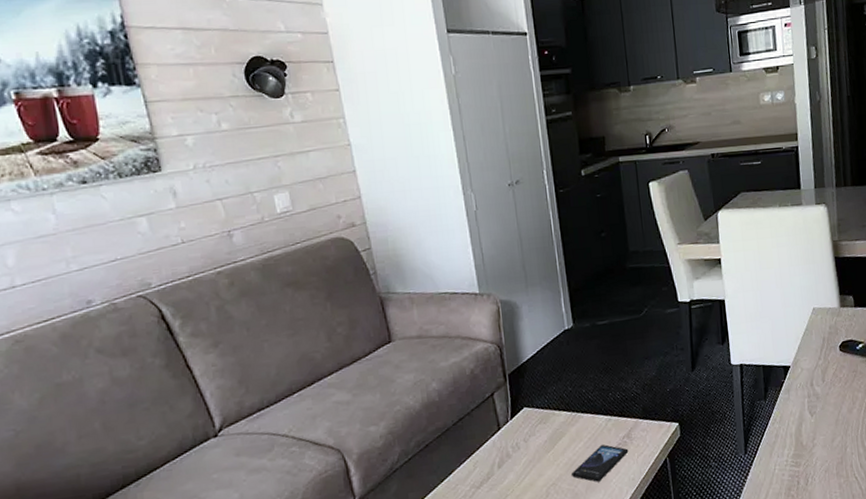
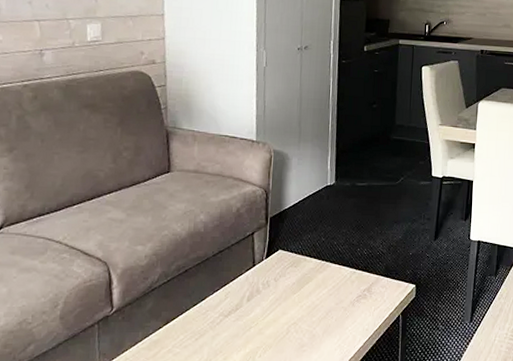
smartphone: present [570,444,629,482] -> none [311,295,367,327]

